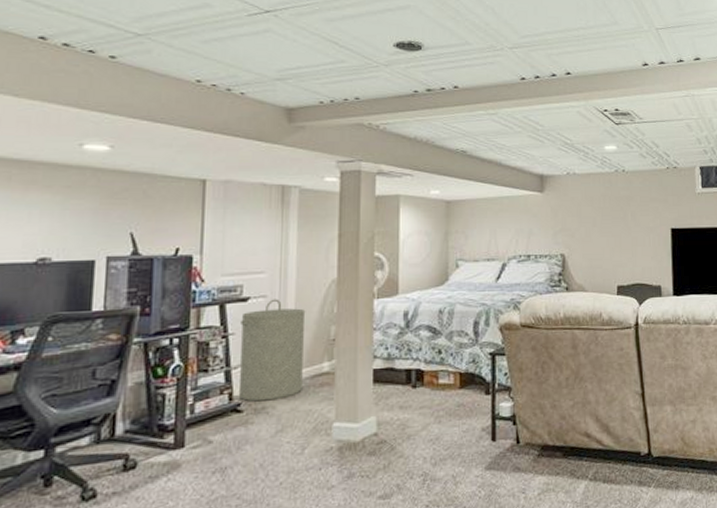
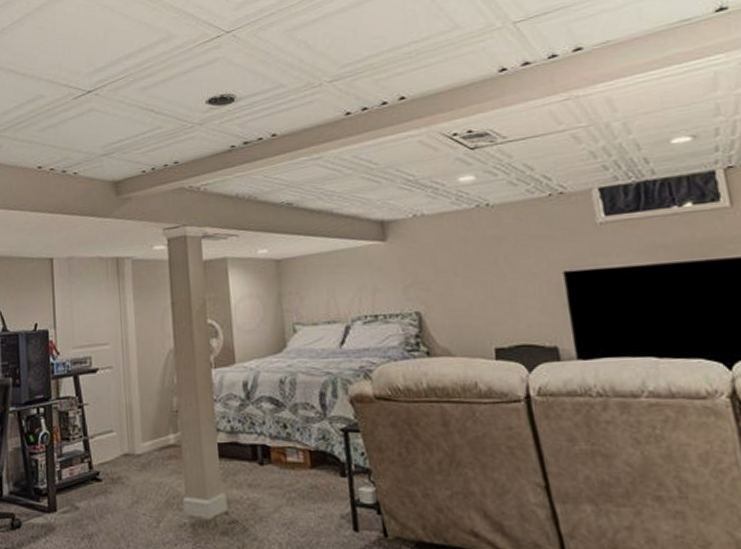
laundry hamper: present [239,299,306,402] -> none [92,369,152,472]

